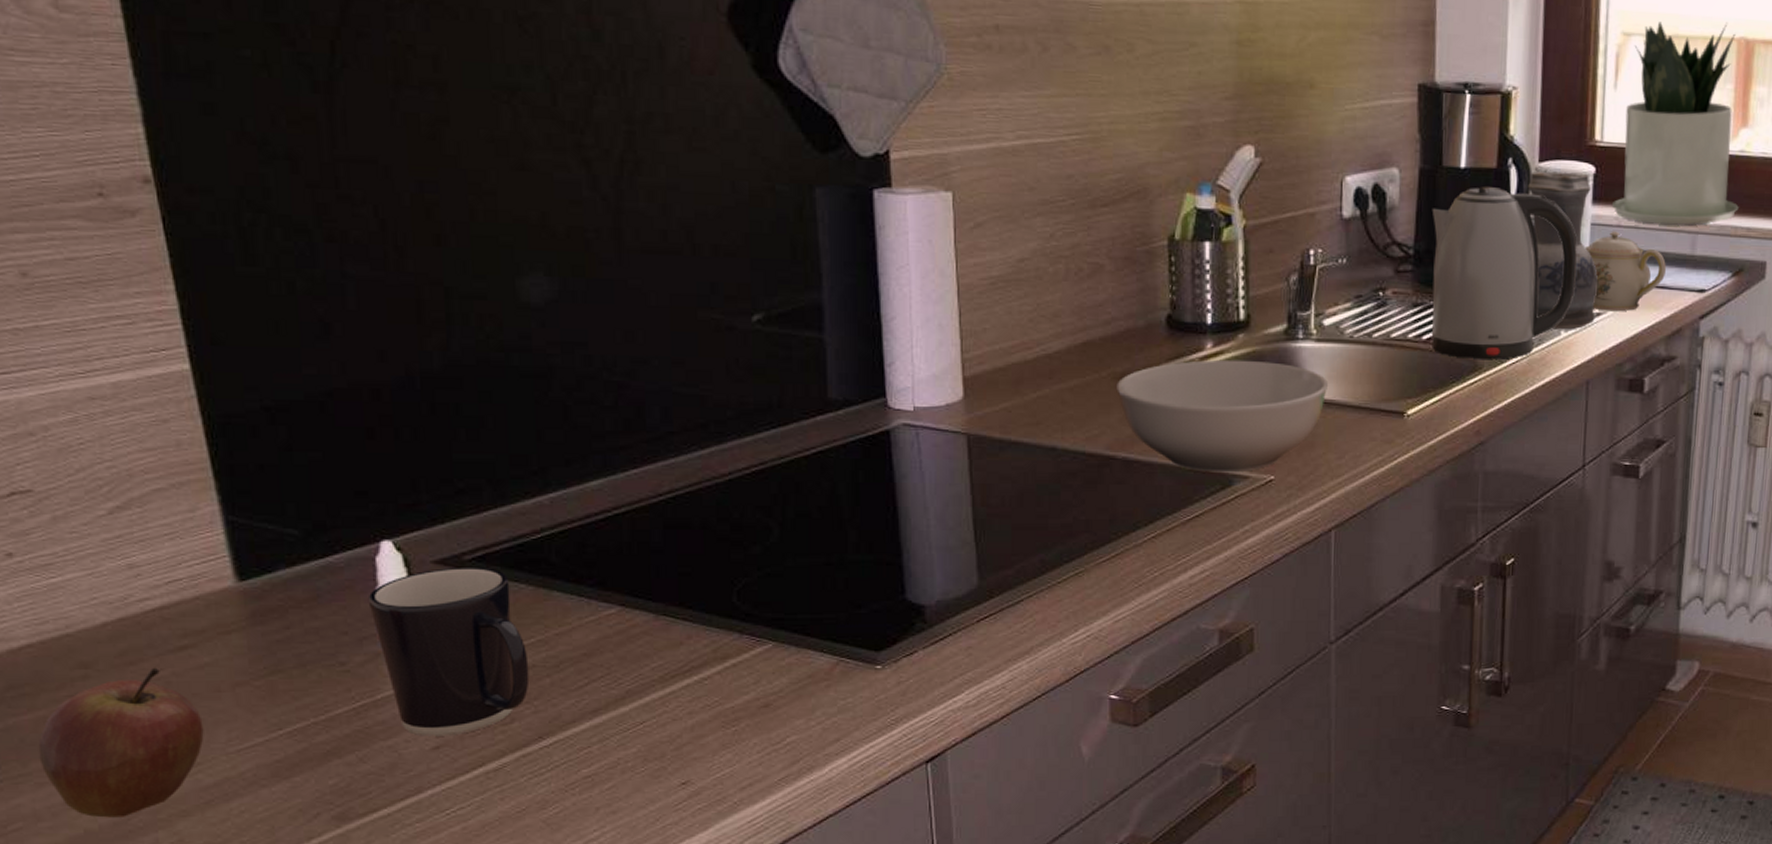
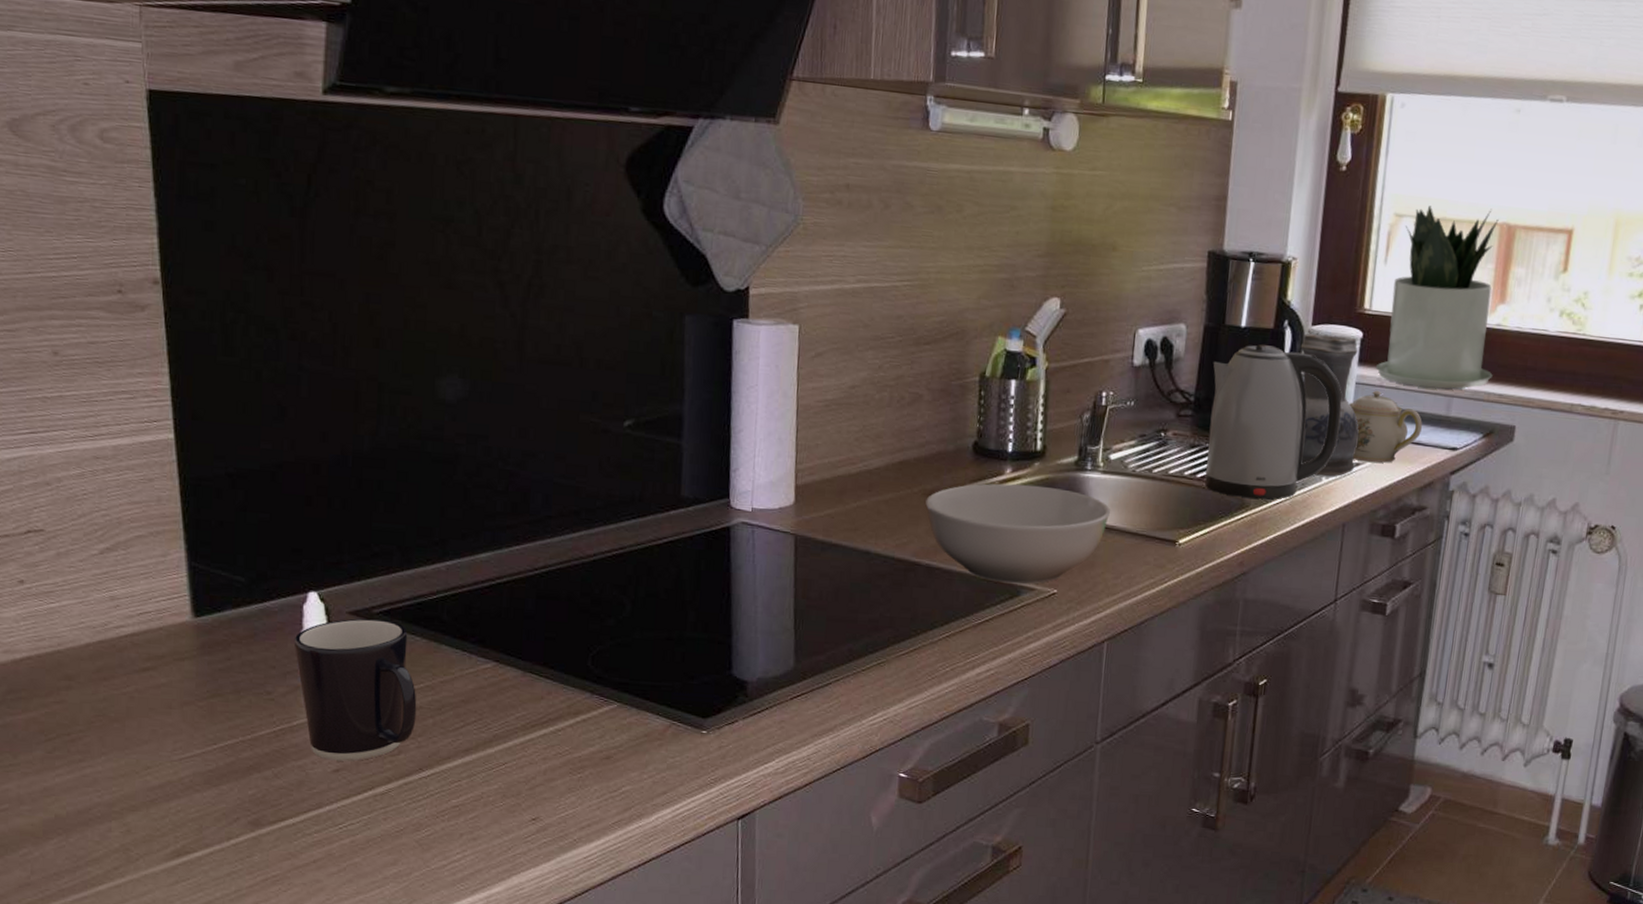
fruit: present [38,667,204,818] -> none [27,683,155,807]

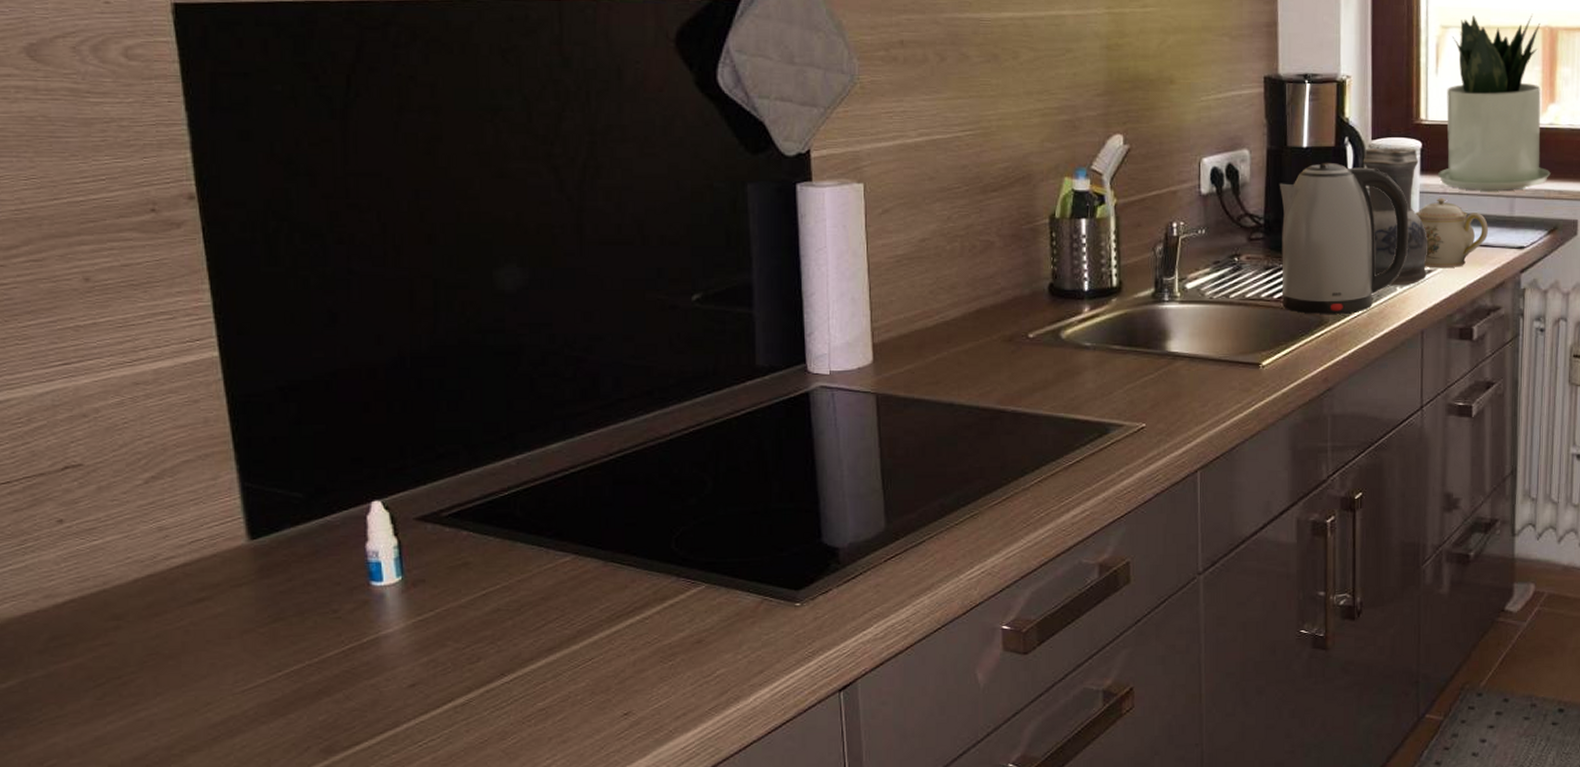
mug: present [294,618,417,762] -> none [359,522,495,675]
bowl: present [925,483,1111,584] -> none [1006,321,1192,422]

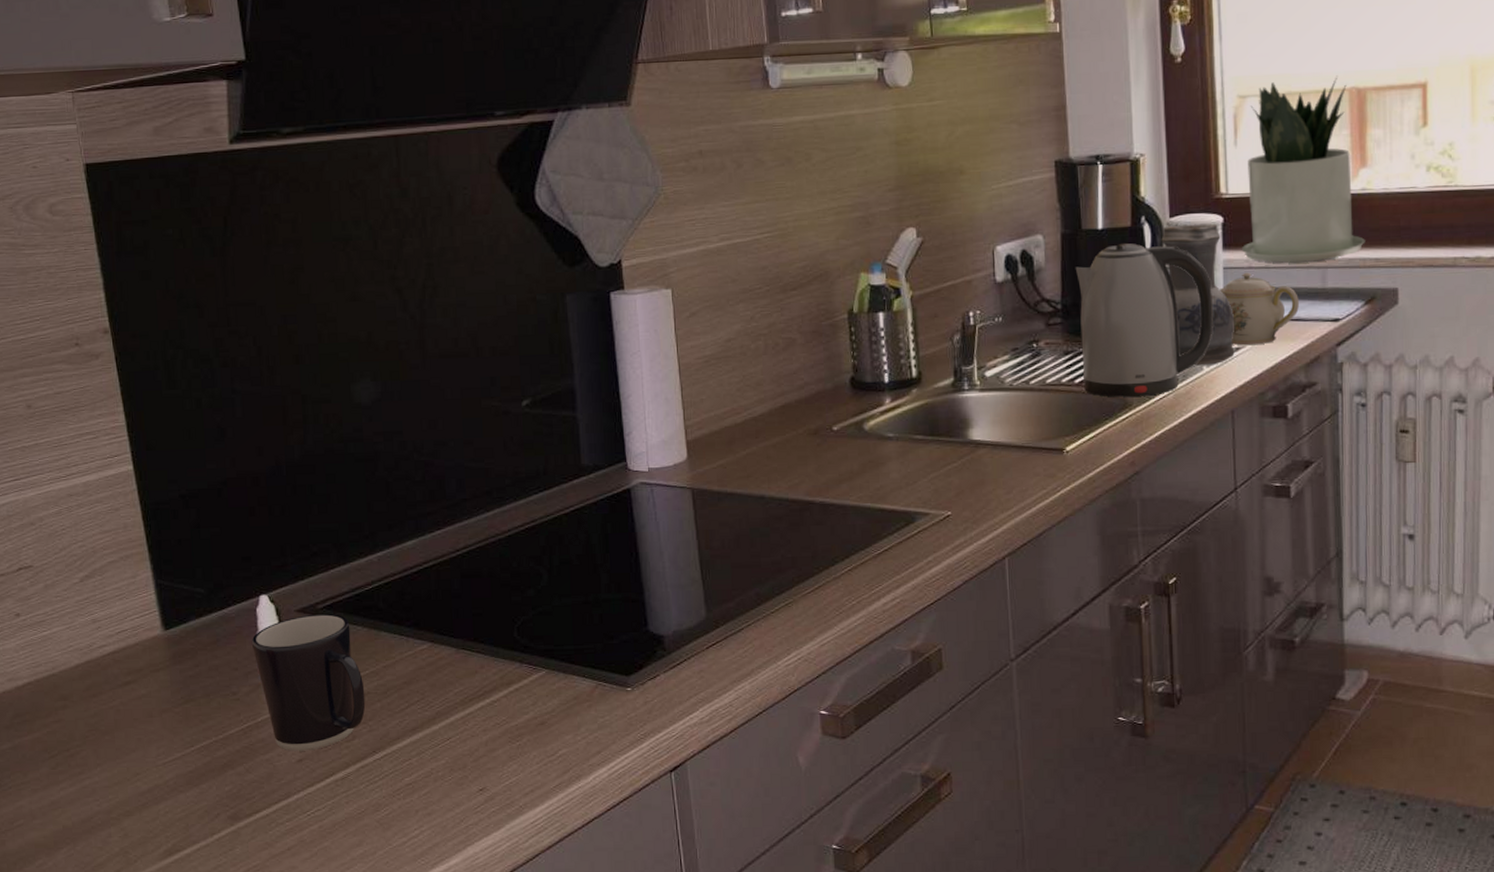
mug: none [359,522,495,675] -> present [251,613,366,751]

